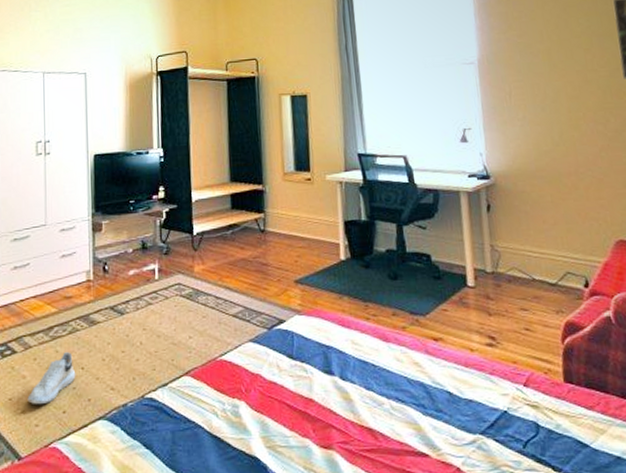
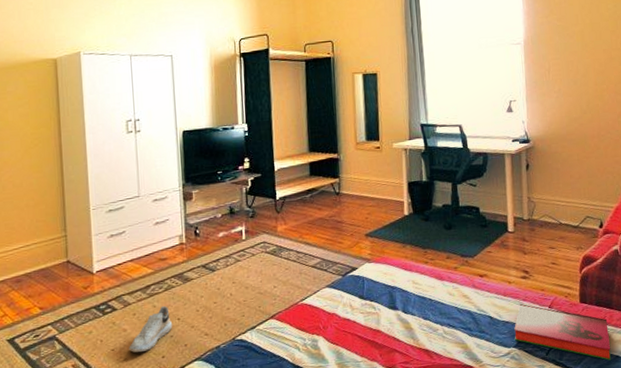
hardback book: none [480,379,610,462] -> present [514,304,611,360]

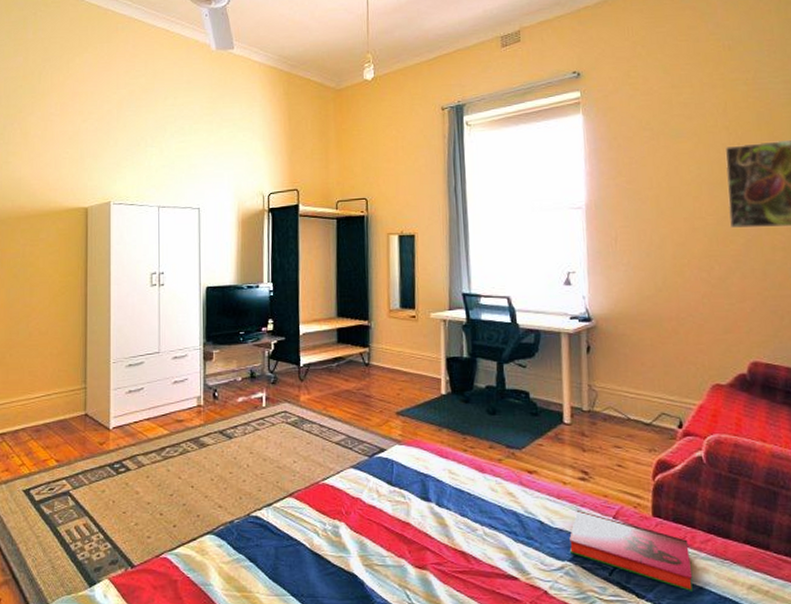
shoe: present [129,305,173,353] -> none [140,470,186,519]

